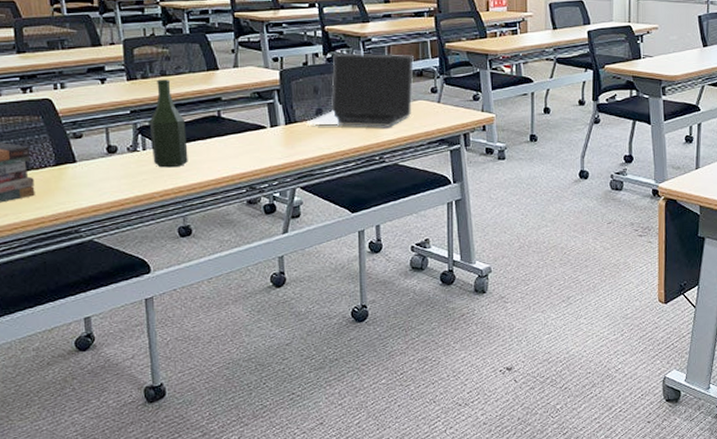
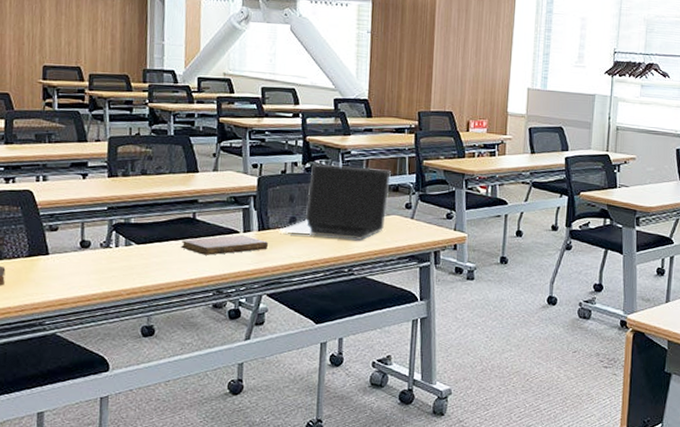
bottle: present [149,79,188,168] -> none [124,178,161,266]
notebook: none [209,130,296,153] -> present [181,235,268,255]

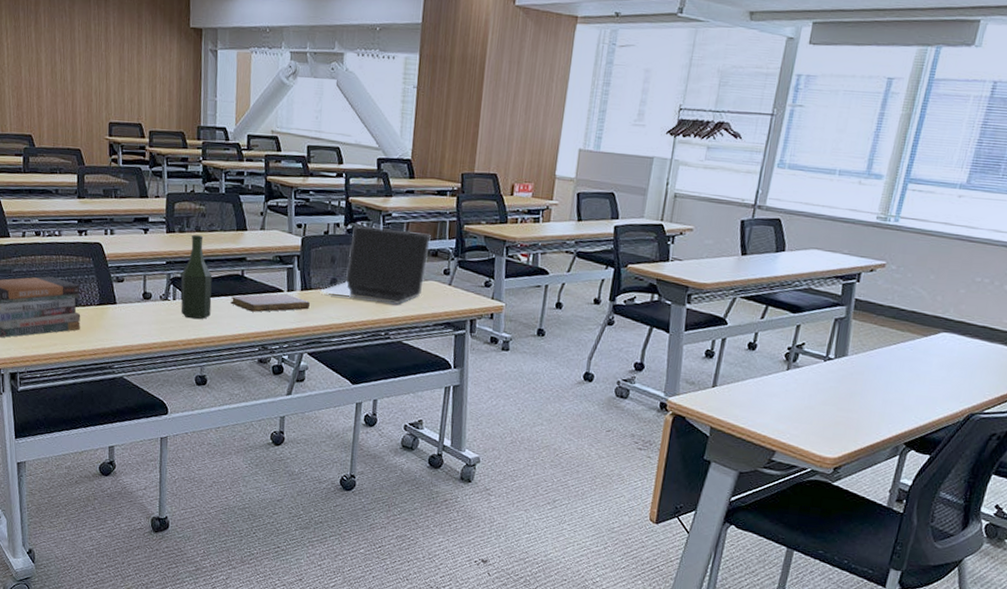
bottle: none [124,178,161,266] -> present [180,234,213,319]

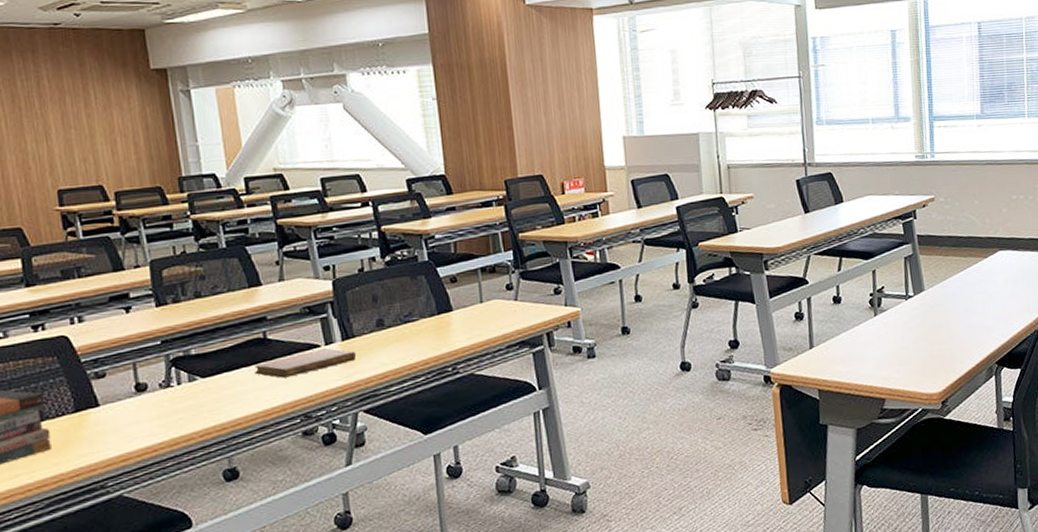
bottle: present [180,234,213,319] -> none [183,301,231,403]
laptop: present [320,226,431,306] -> none [366,250,487,339]

